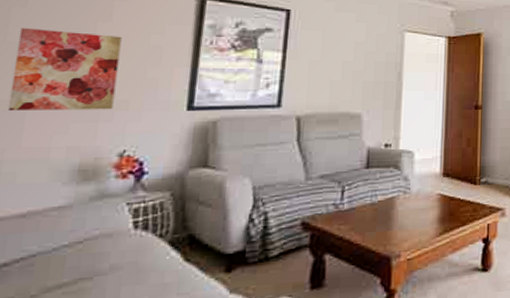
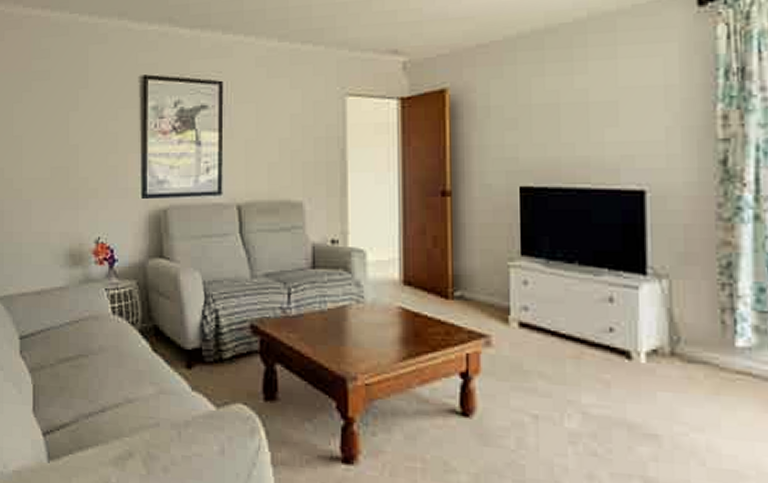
wall art: present [7,27,122,112] -> none [20,122,87,199]

